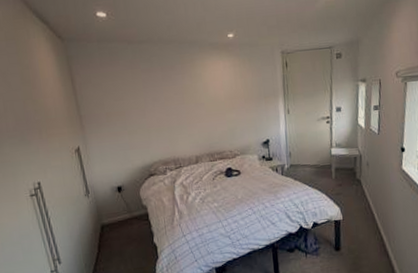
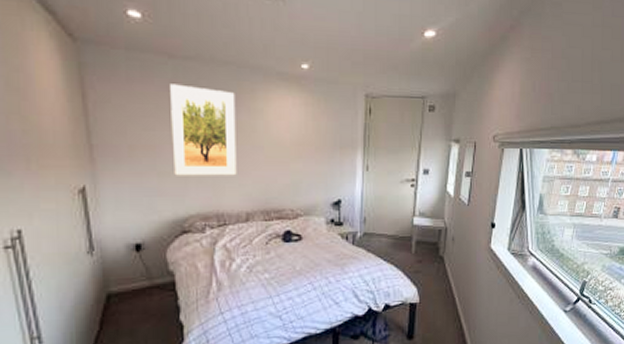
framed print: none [131,62,186,133] -> present [170,84,237,176]

